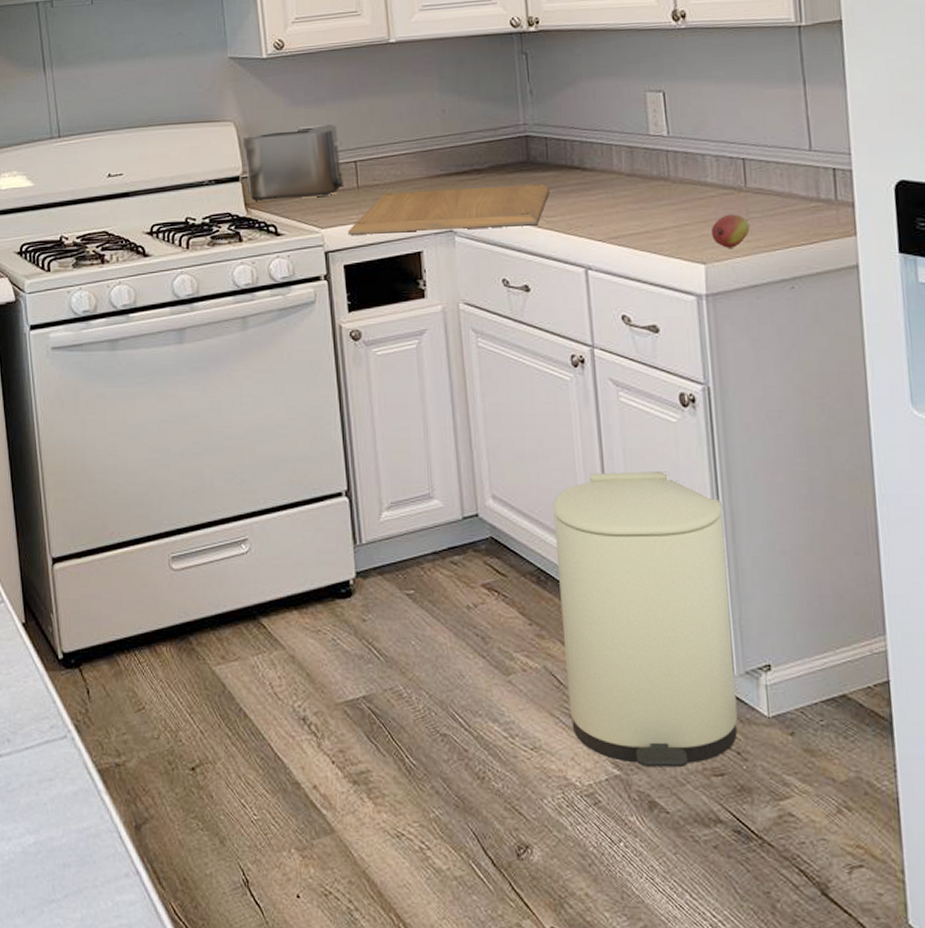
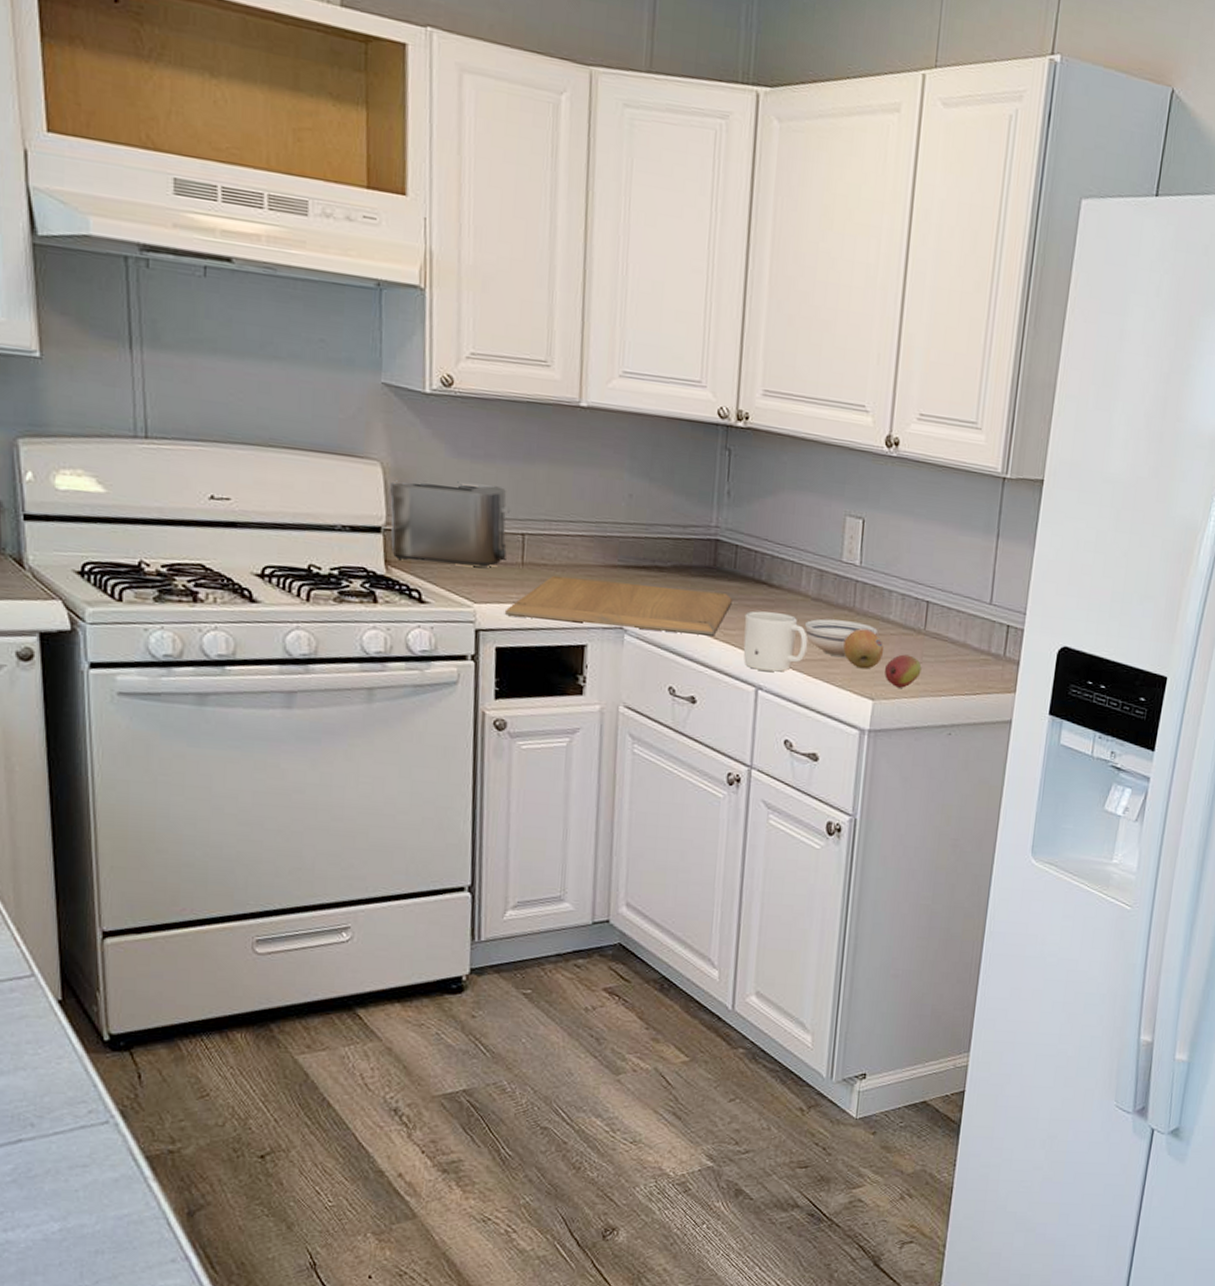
pedal bin: present [553,471,738,768] -> none [673,890,848,1161]
mug: none [563,194,630,251] -> present [743,611,809,672]
bowl: none [622,190,697,226] -> present [804,619,878,657]
fruit: none [665,195,708,235] -> present [843,628,884,670]

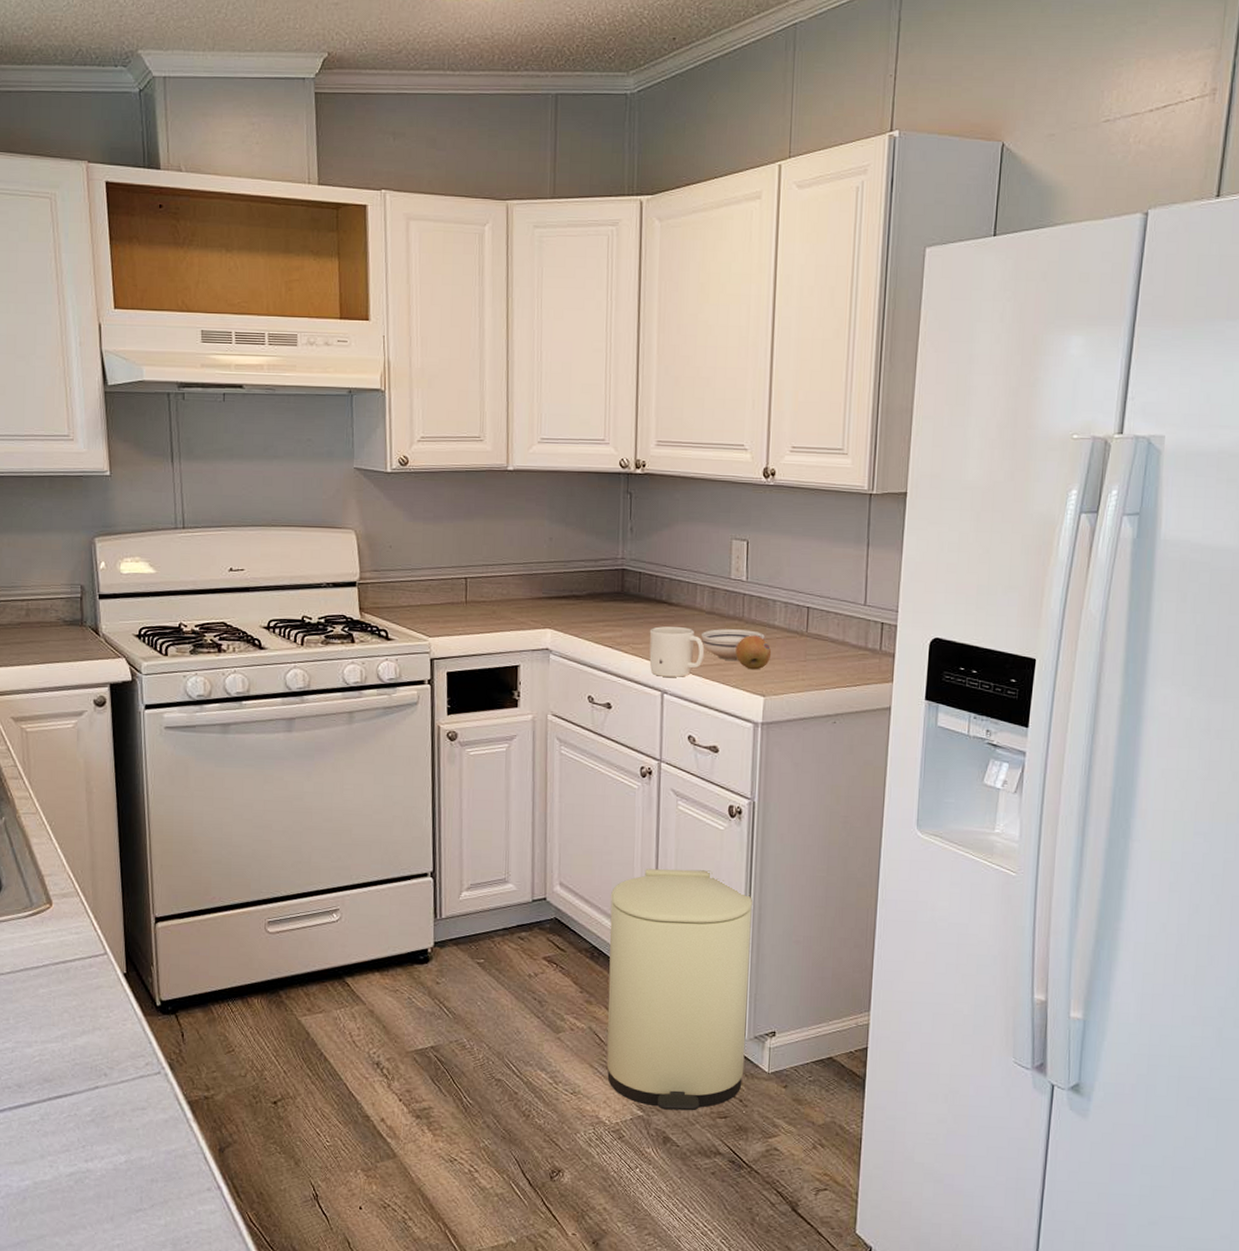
toaster: present [390,480,511,568] -> none [362,540,456,608]
chopping board: present [504,575,732,636] -> none [453,609,638,651]
pedal bin: none [673,890,848,1161] -> present [606,869,752,1111]
fruit: present [885,654,922,688] -> none [773,655,806,684]

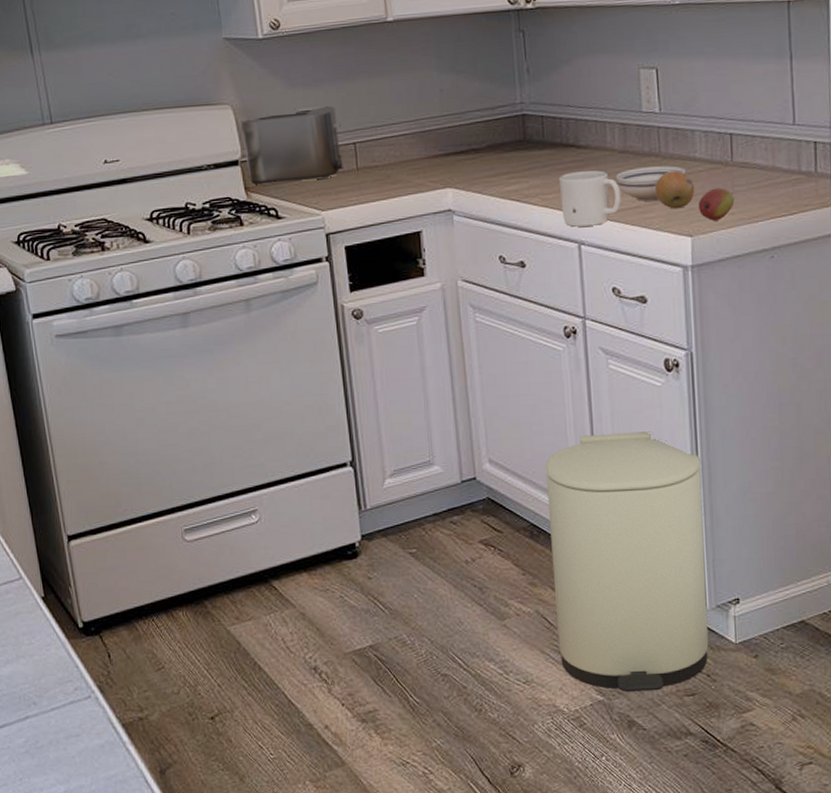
toaster: none [362,540,456,608] -> present [241,106,343,186]
fruit: none [773,655,806,684] -> present [699,188,735,221]

